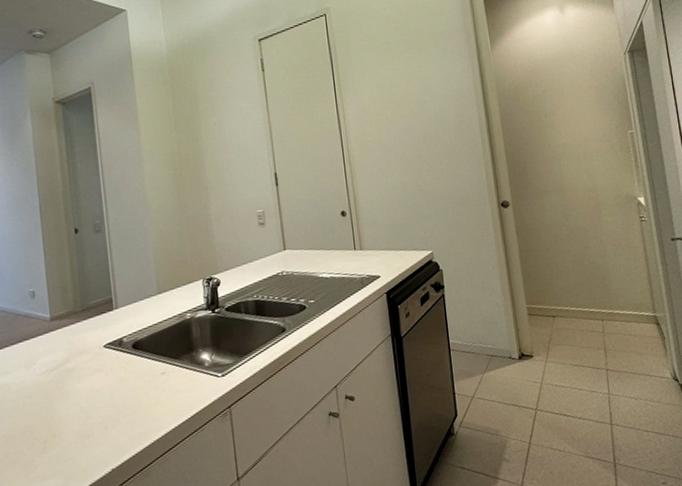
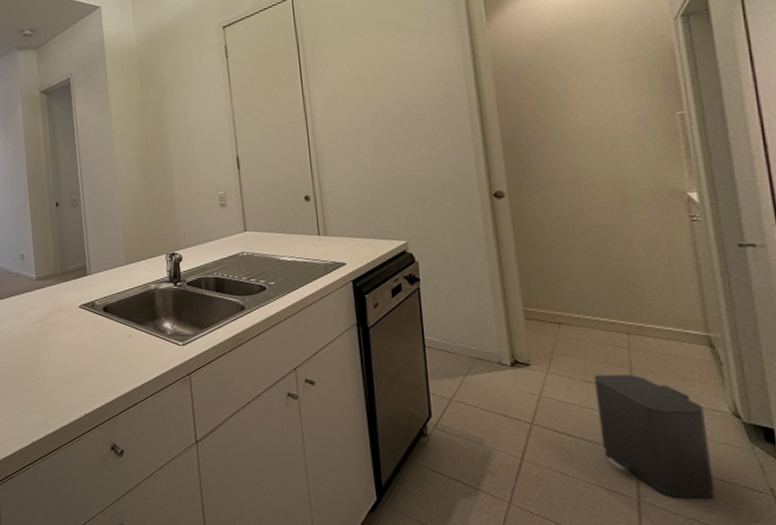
pedal bin: none [579,355,664,457] -> present [593,375,715,499]

